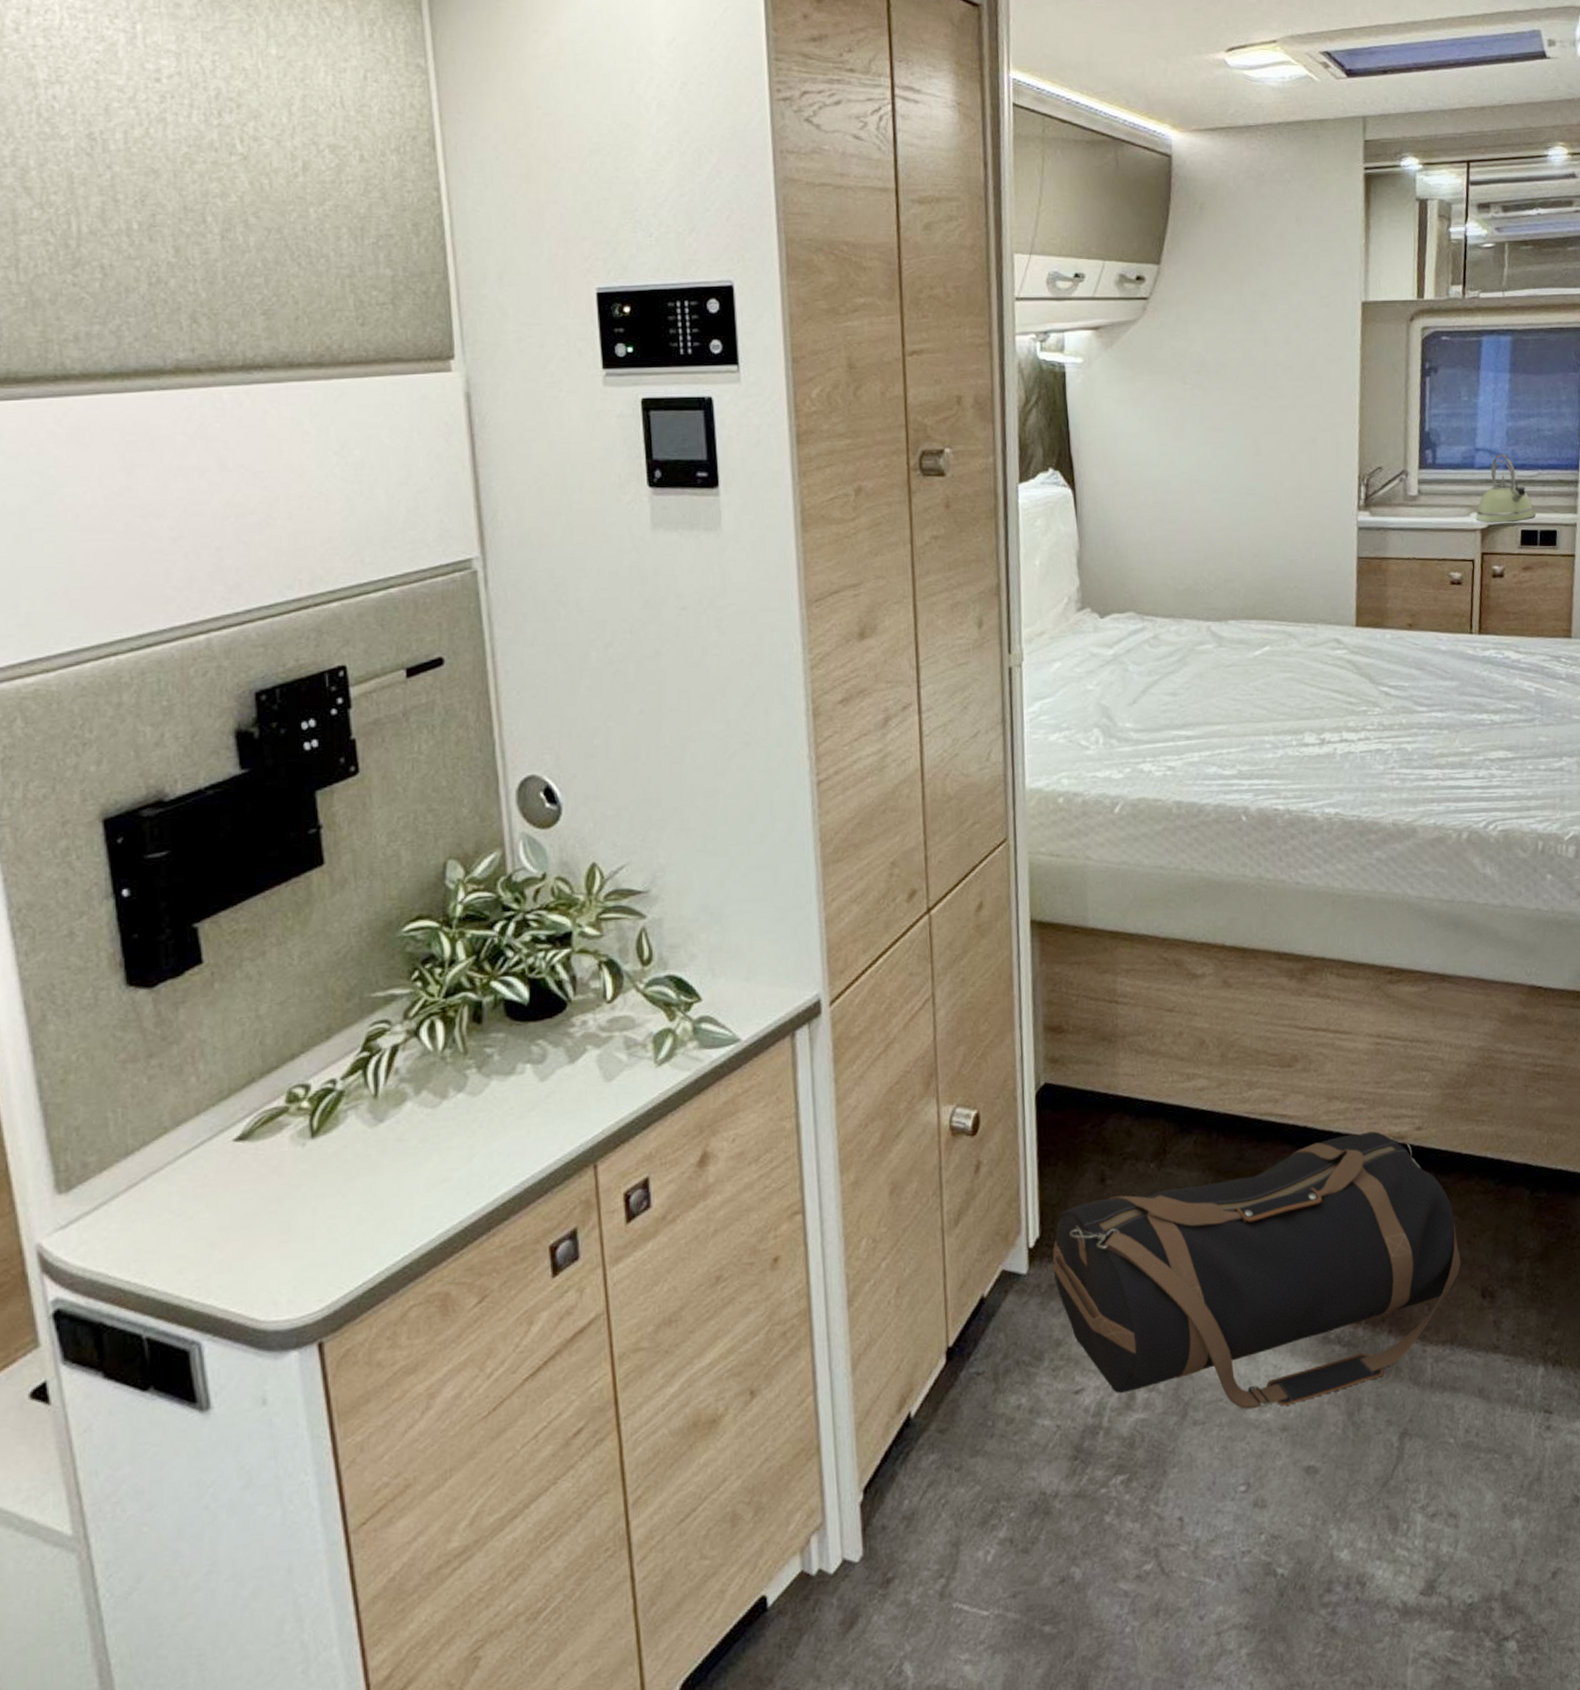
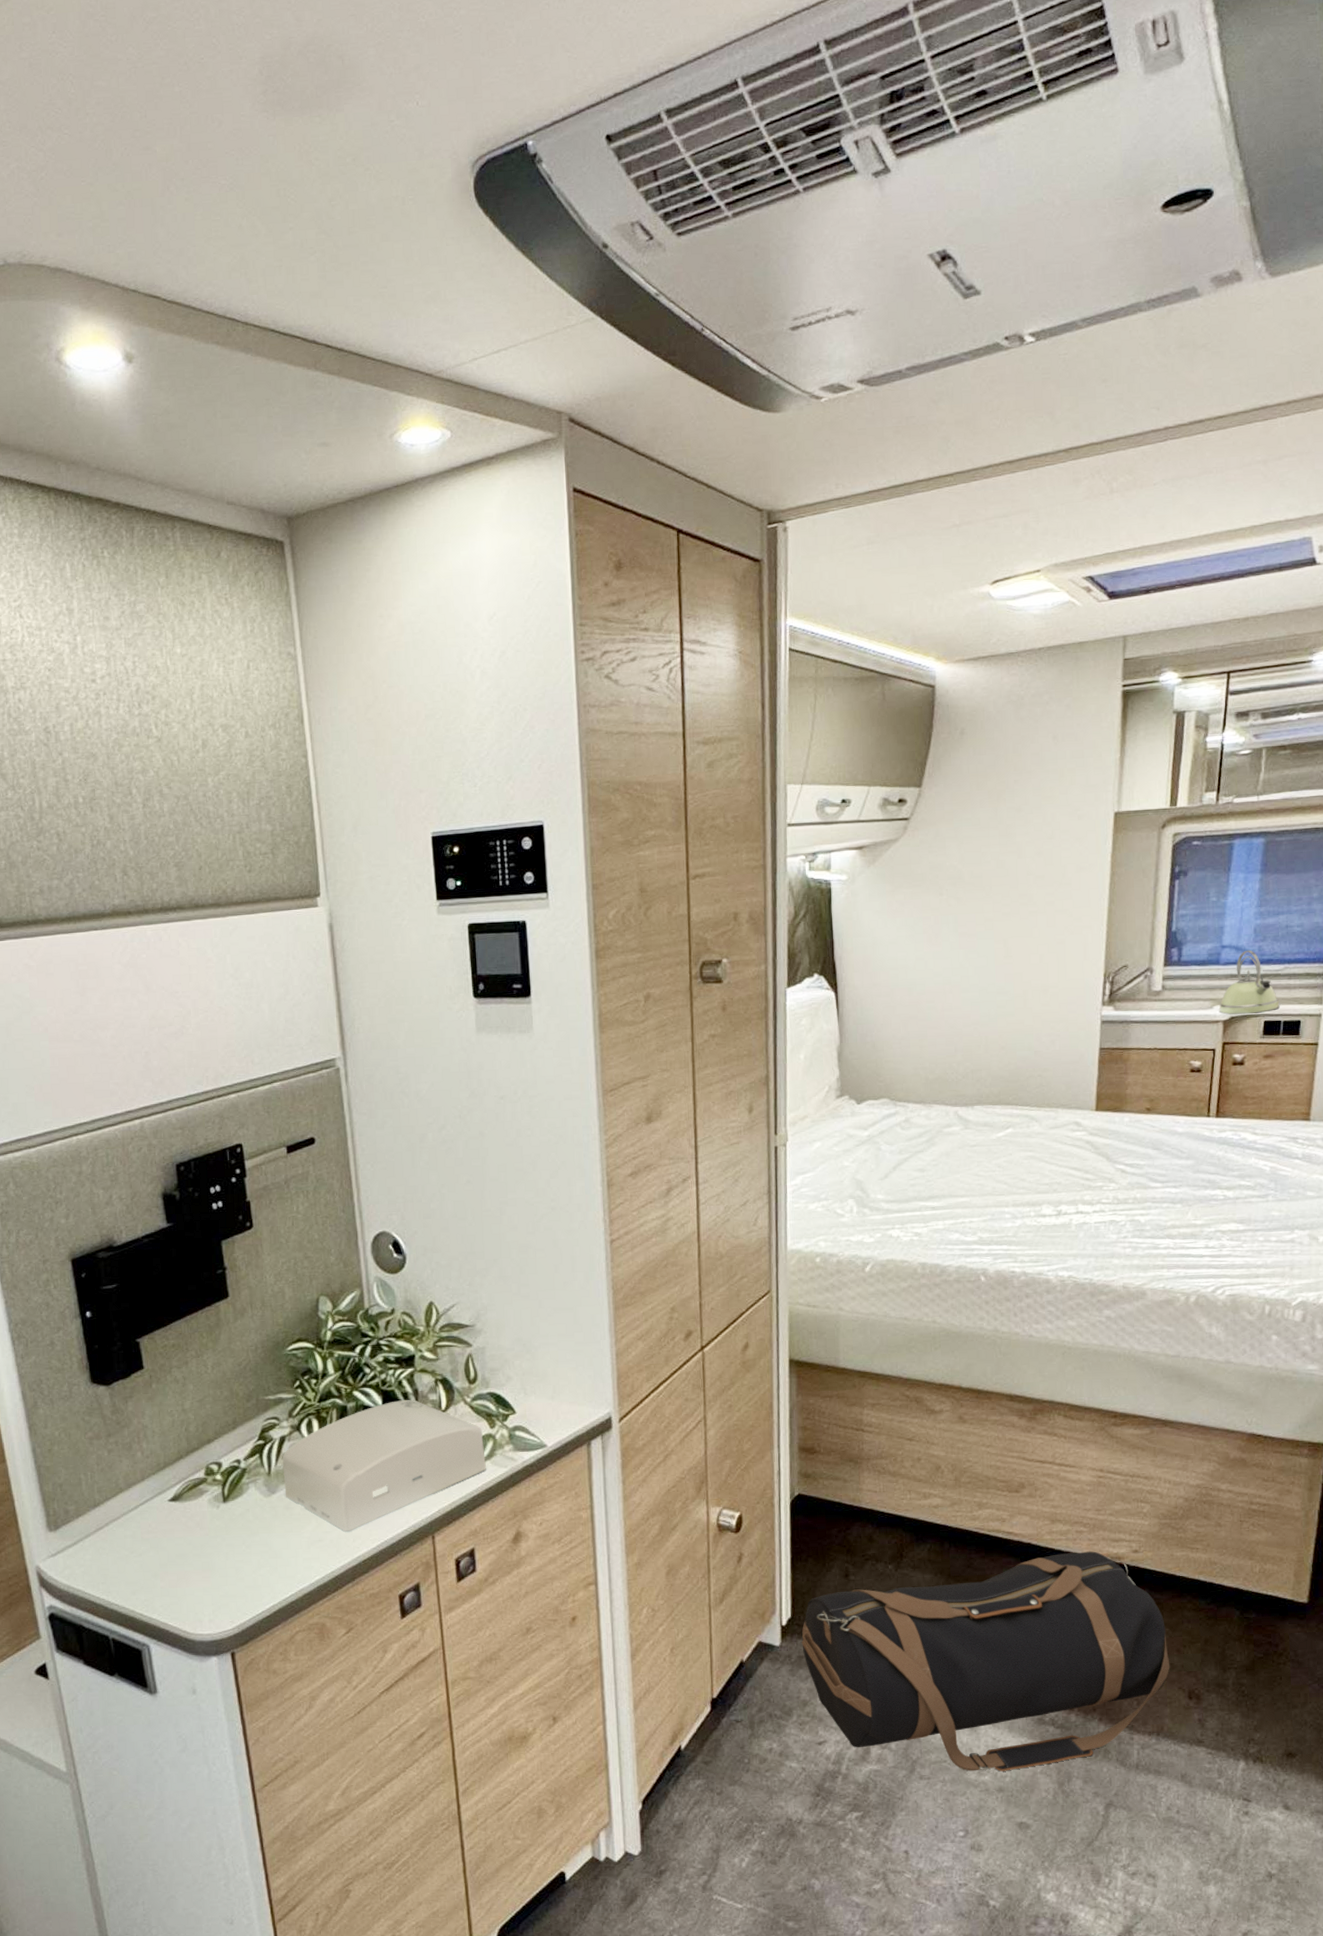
tissue dispenser: none [393,989,664,1167] -> present [282,1400,486,1532]

